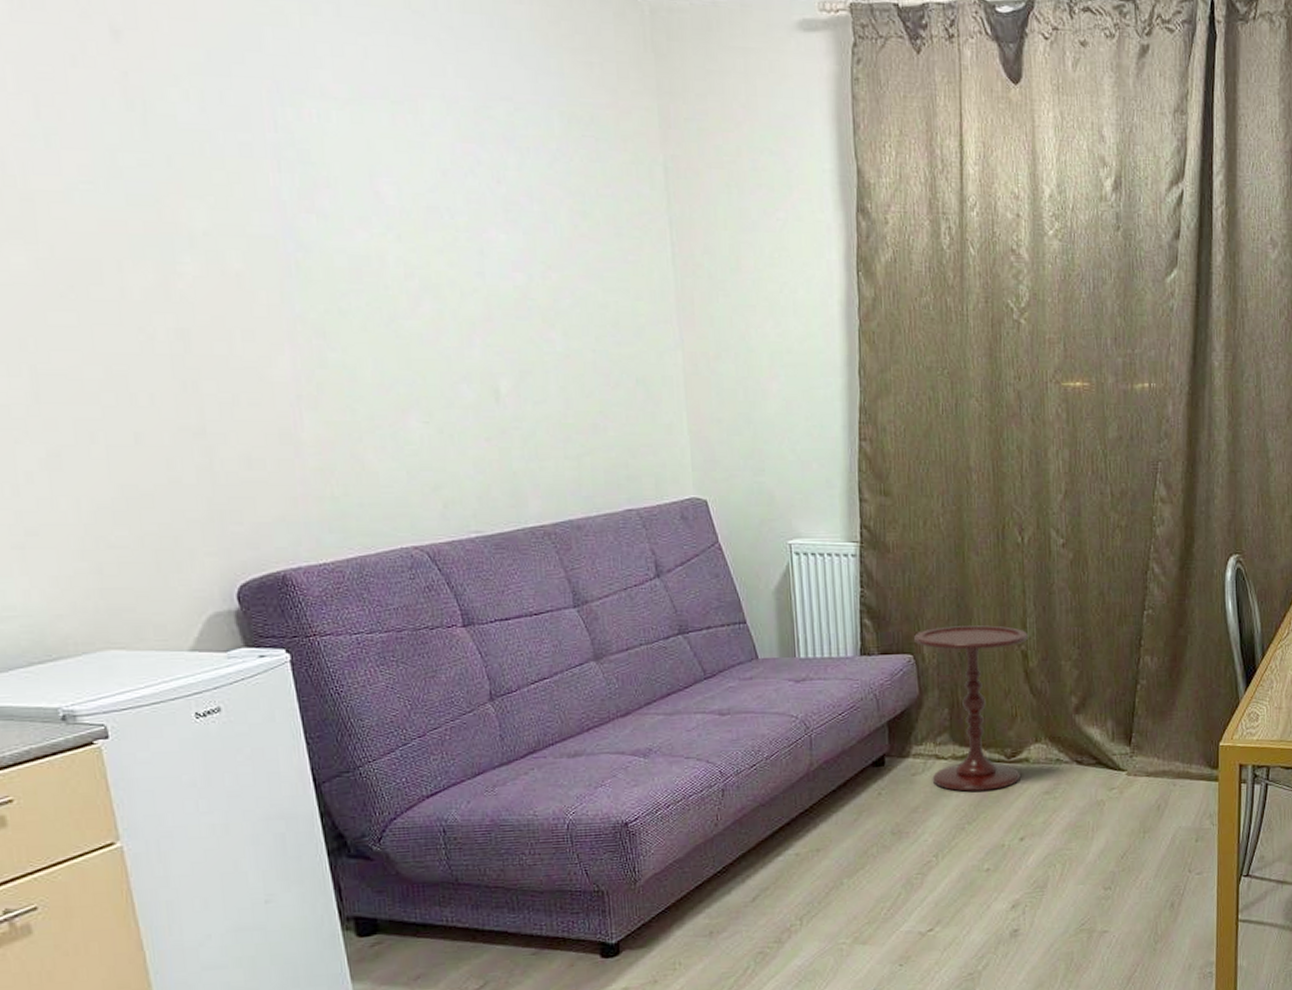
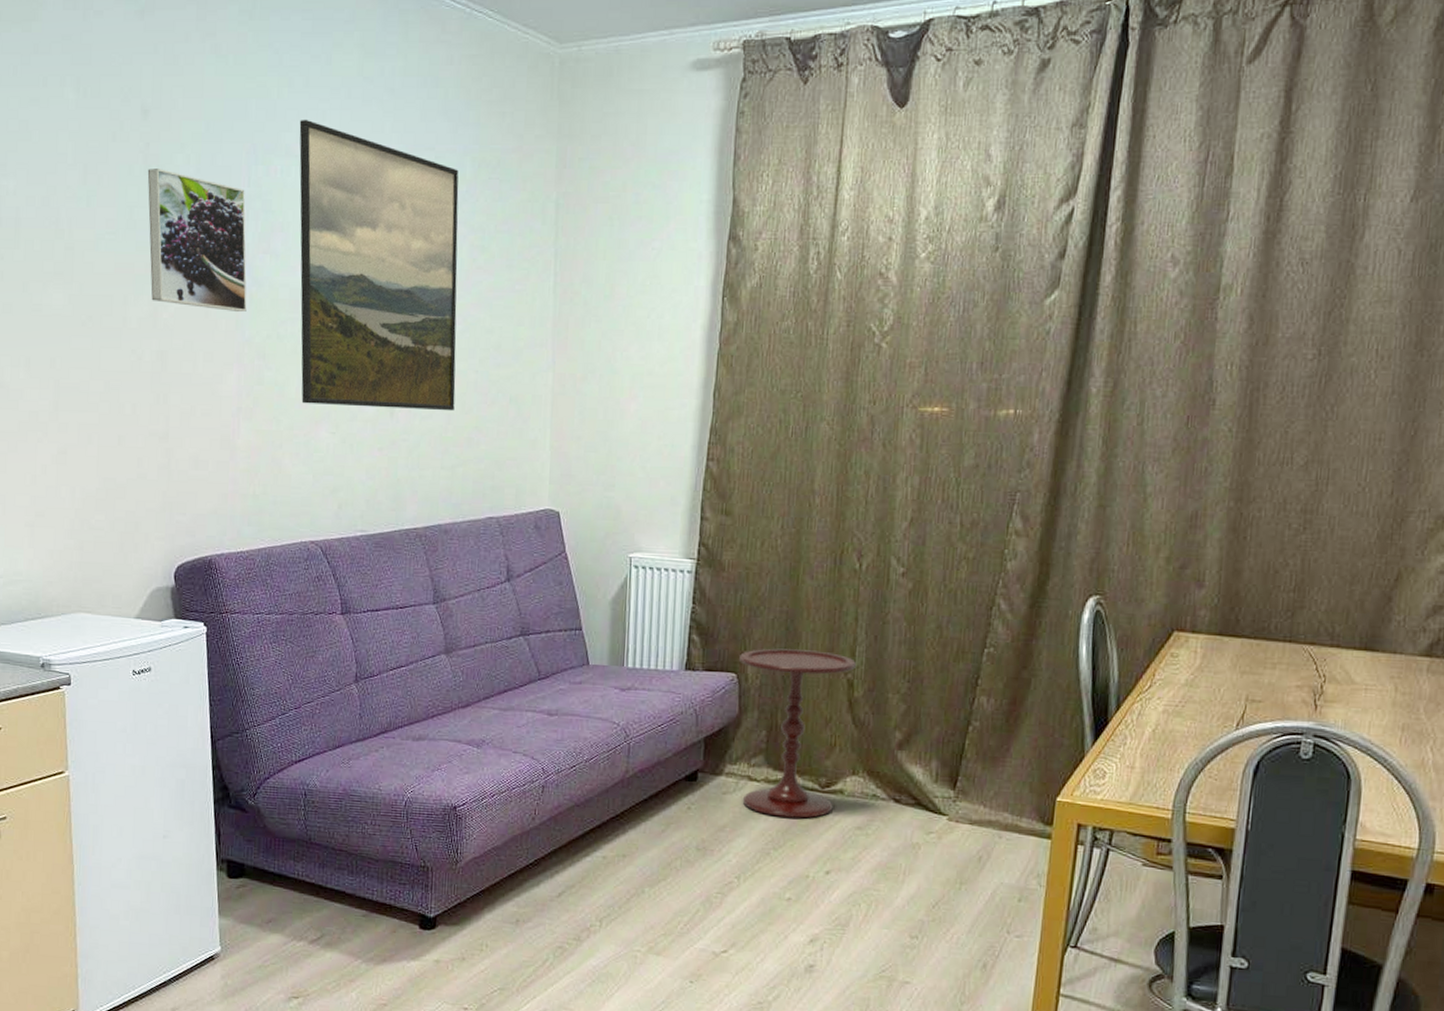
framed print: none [129,104,293,282] -> present [147,169,247,312]
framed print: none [334,54,573,395] -> present [299,119,459,411]

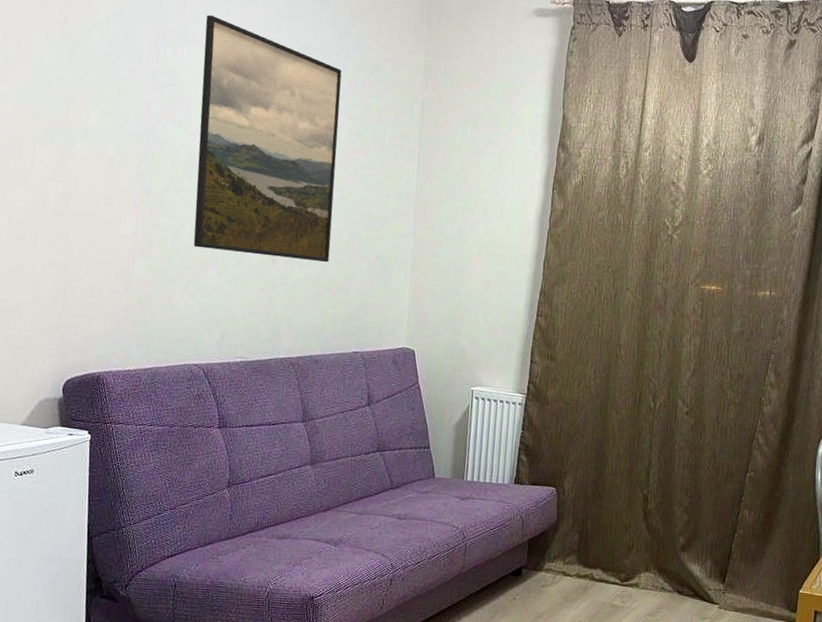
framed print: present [147,169,247,312] -> none [59,39,153,166]
side table: present [740,648,856,819] -> none [558,468,650,607]

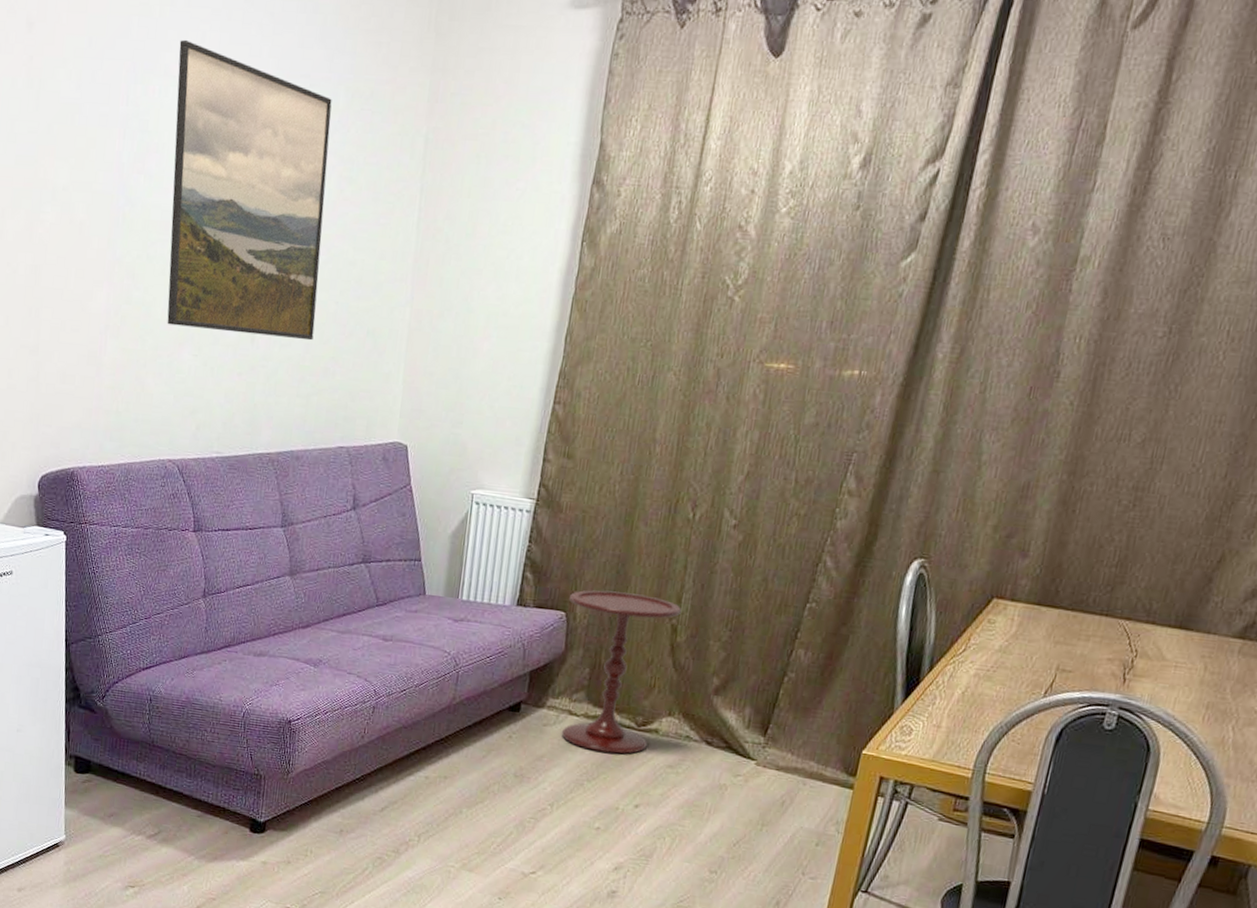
side table: none [558,468,650,607] -> present [561,590,681,754]

